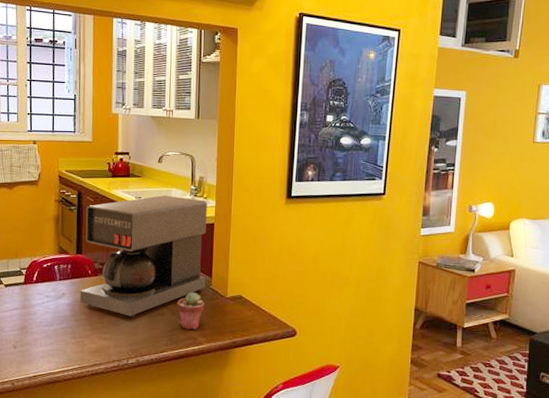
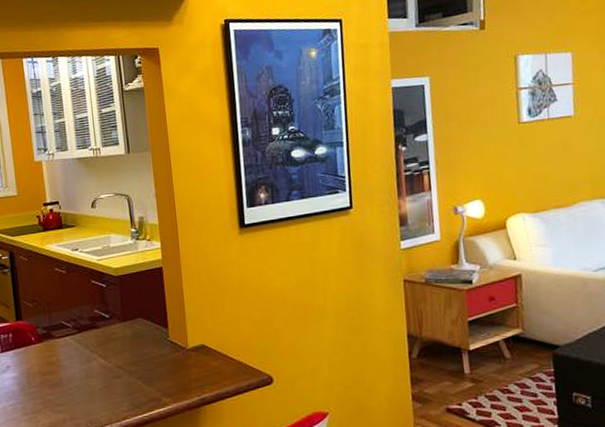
coffee maker: present [80,195,207,318] -> none [20,242,162,384]
potted succulent: present [177,292,205,330] -> none [133,347,165,390]

